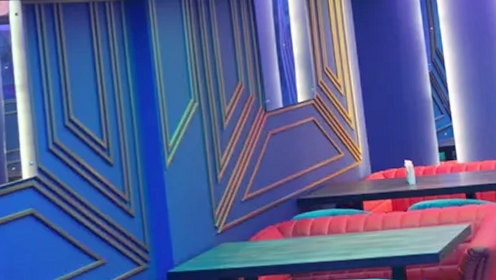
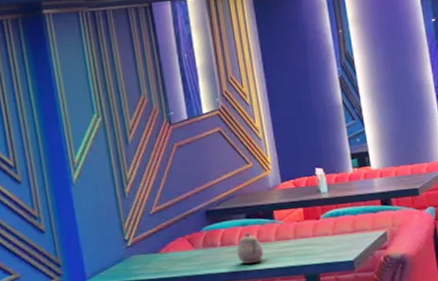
teapot: none [326,221,353,255] -> present [236,232,264,265]

